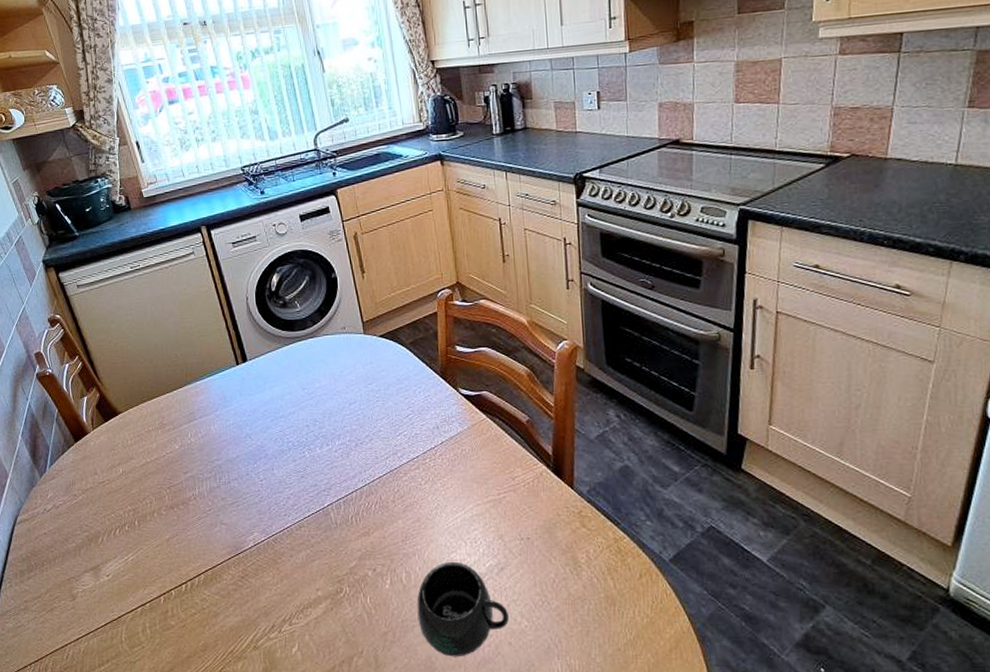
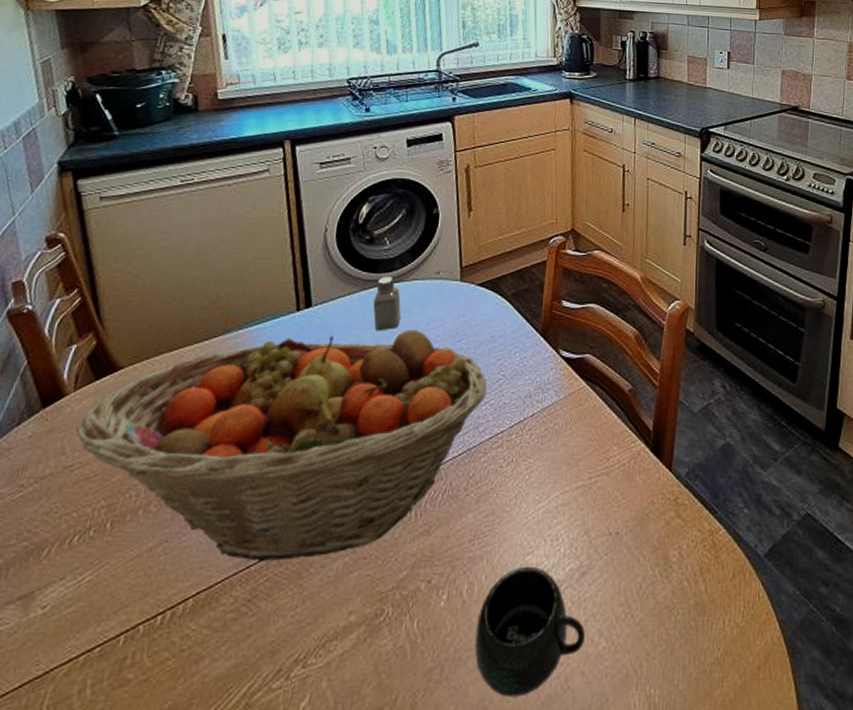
fruit basket: none [101,375,399,551] -> present [76,329,487,561]
saltshaker: none [295,334,319,379] -> present [373,277,401,331]

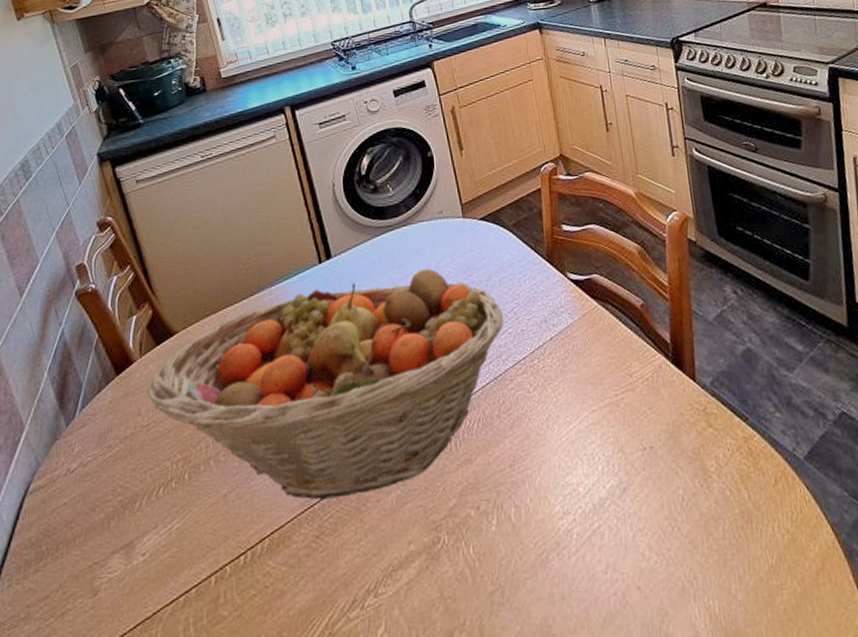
saltshaker: present [373,277,401,331] -> none [386,222,413,274]
mug: present [474,566,585,698] -> none [528,486,636,616]

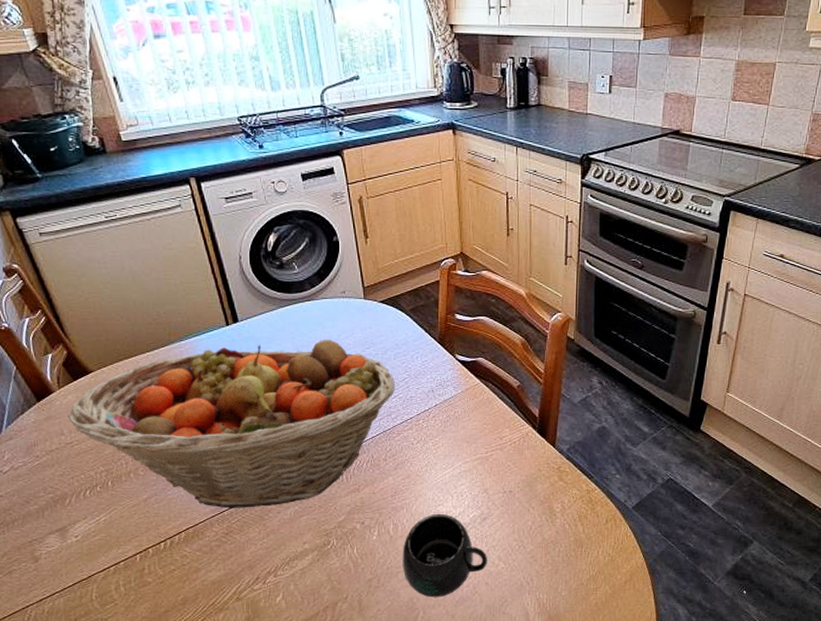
mug: none [528,486,636,616] -> present [402,513,487,598]

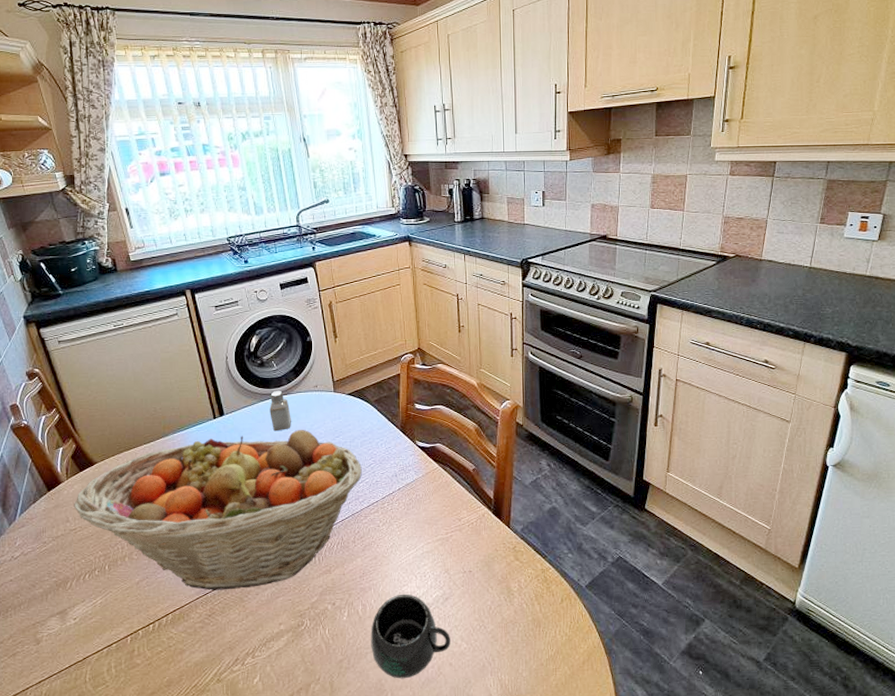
saltshaker: none [290,296,315,341] -> present [269,391,291,432]

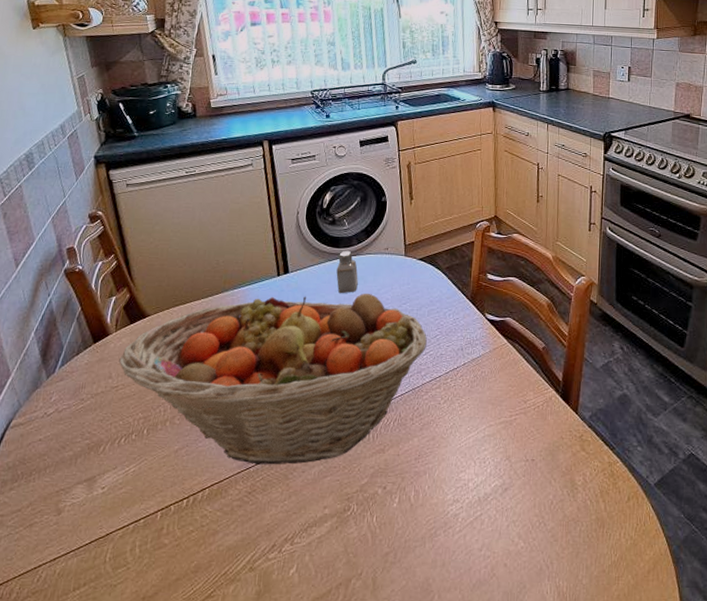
mug: present [371,593,450,679] -> none [420,481,507,579]

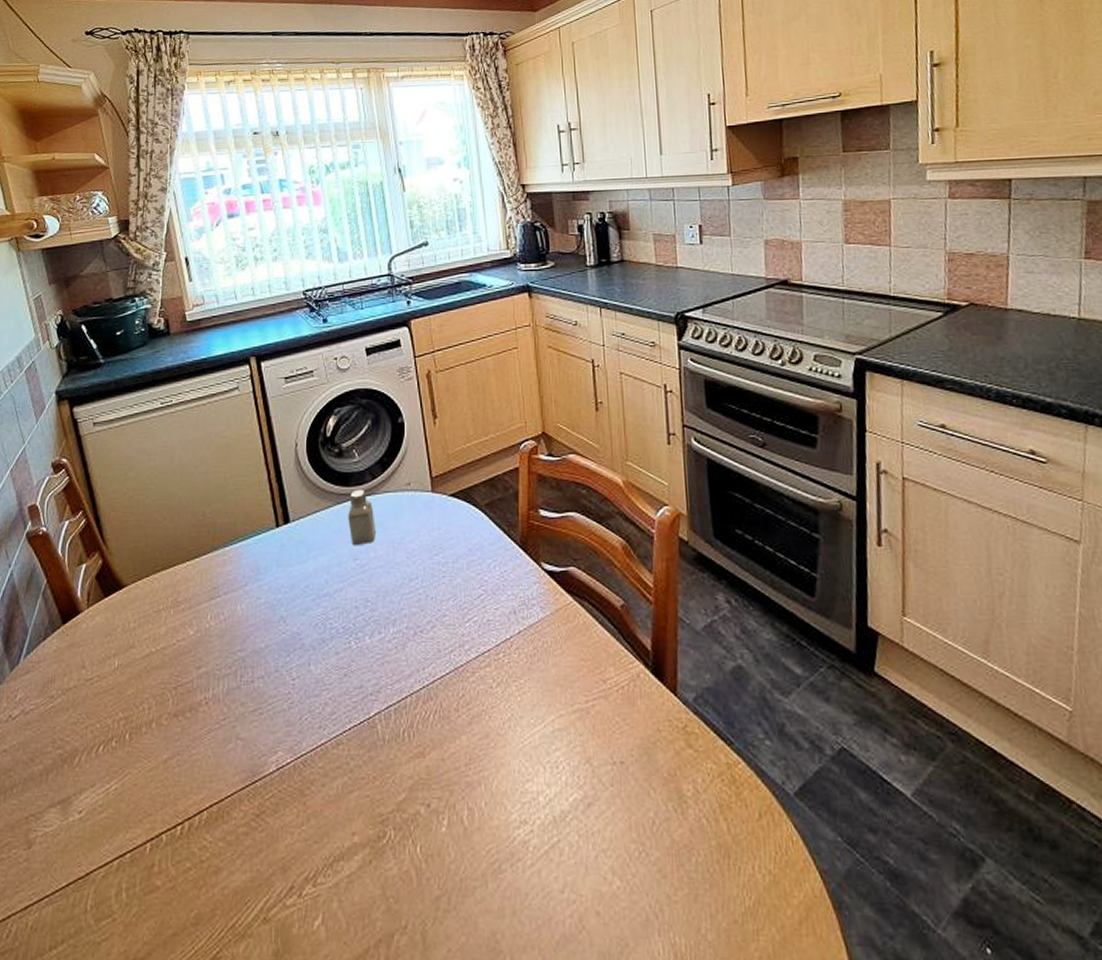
fruit basket: present [119,293,427,465] -> none [93,543,468,777]

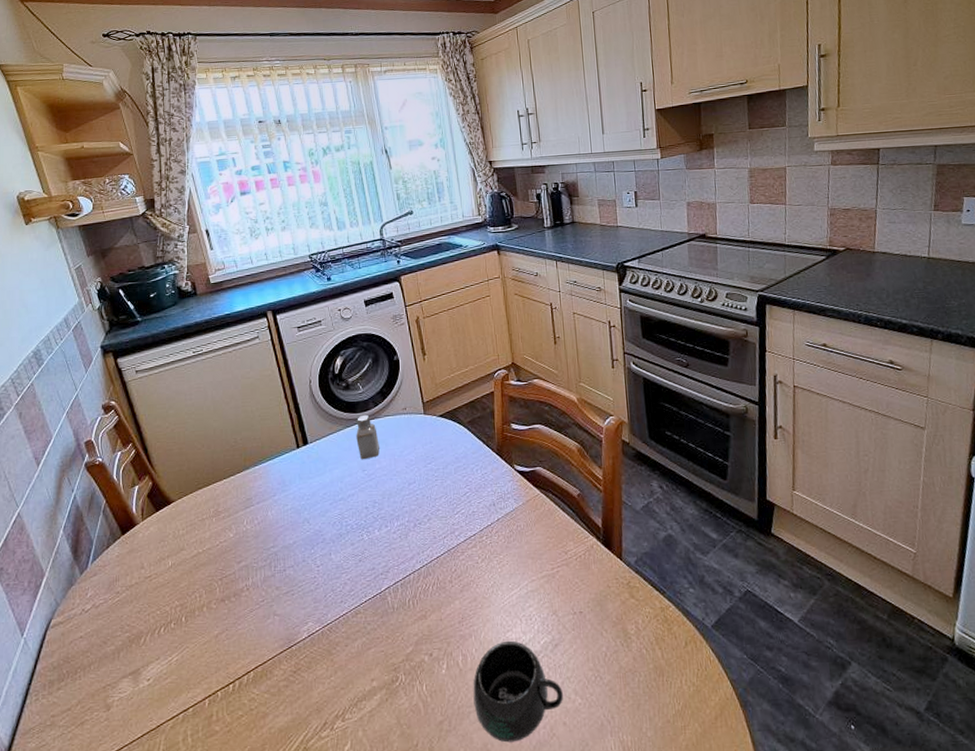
mug: none [480,794,597,934] -> present [473,640,563,743]

